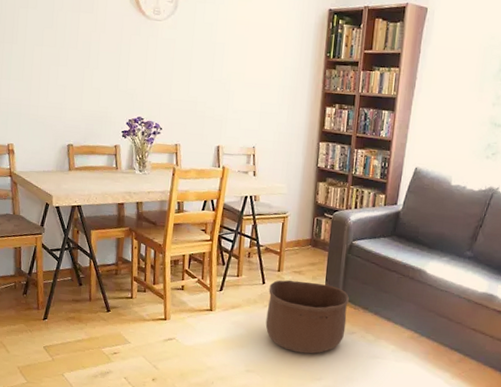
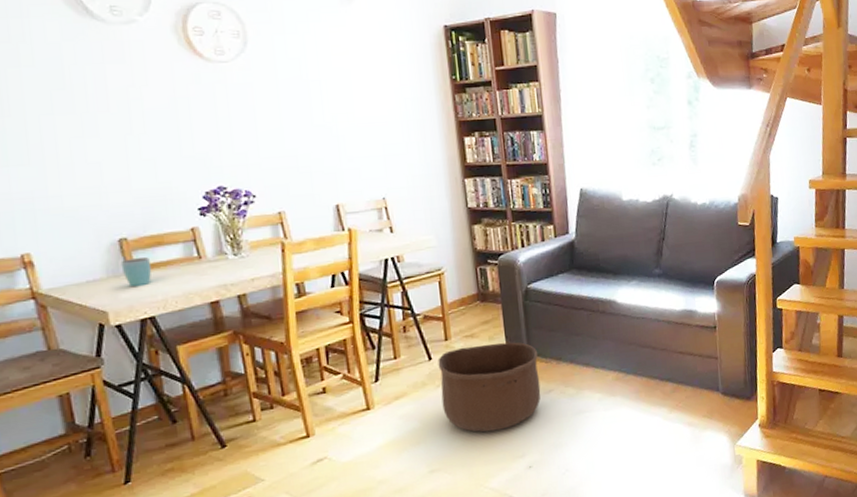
mug: none [66,160,85,181] -> present [120,257,152,286]

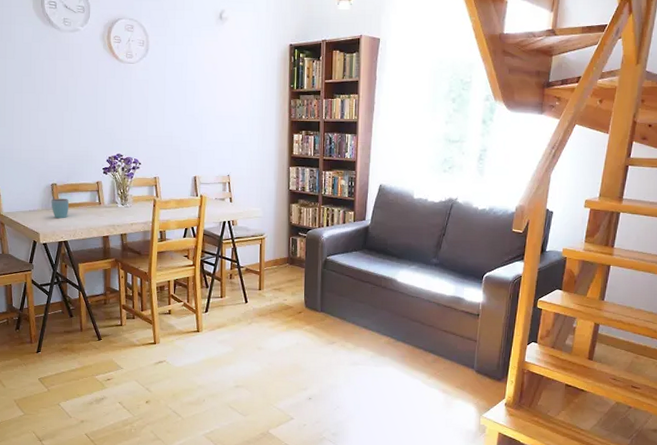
basket: present [438,342,541,433] -> none [251,297,328,366]

